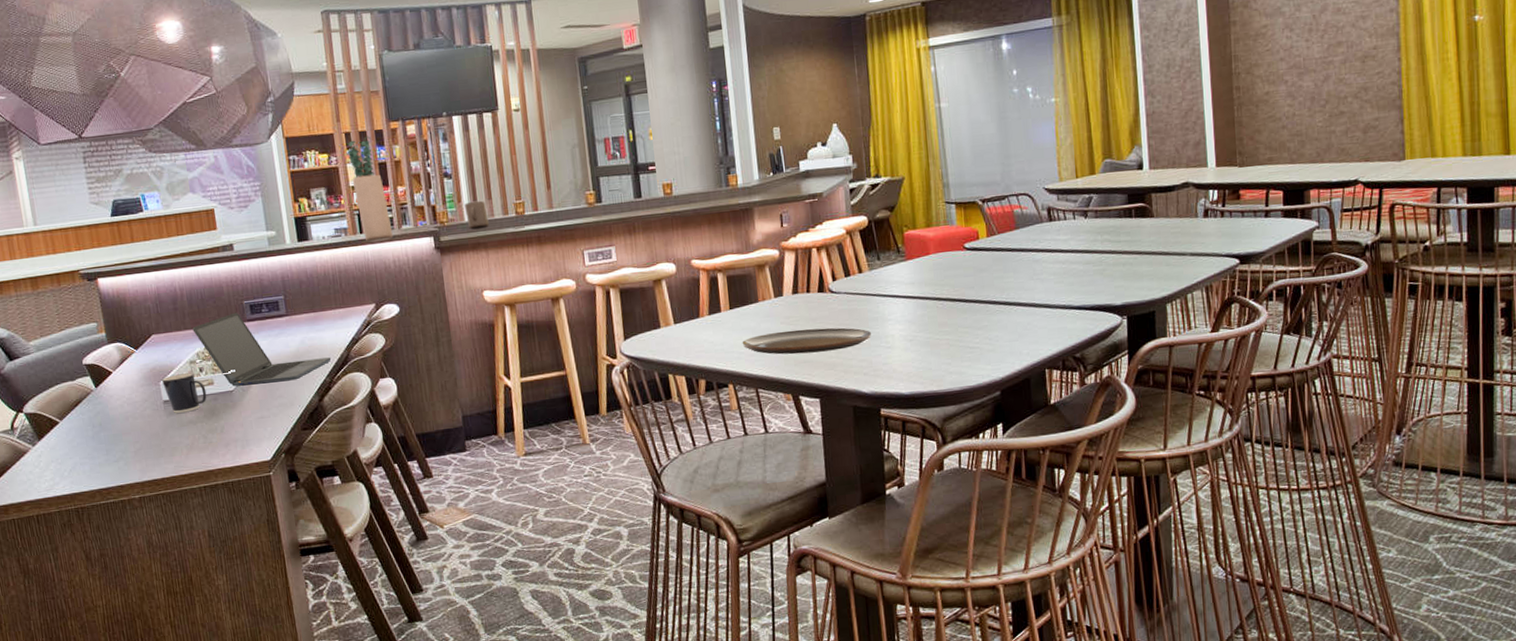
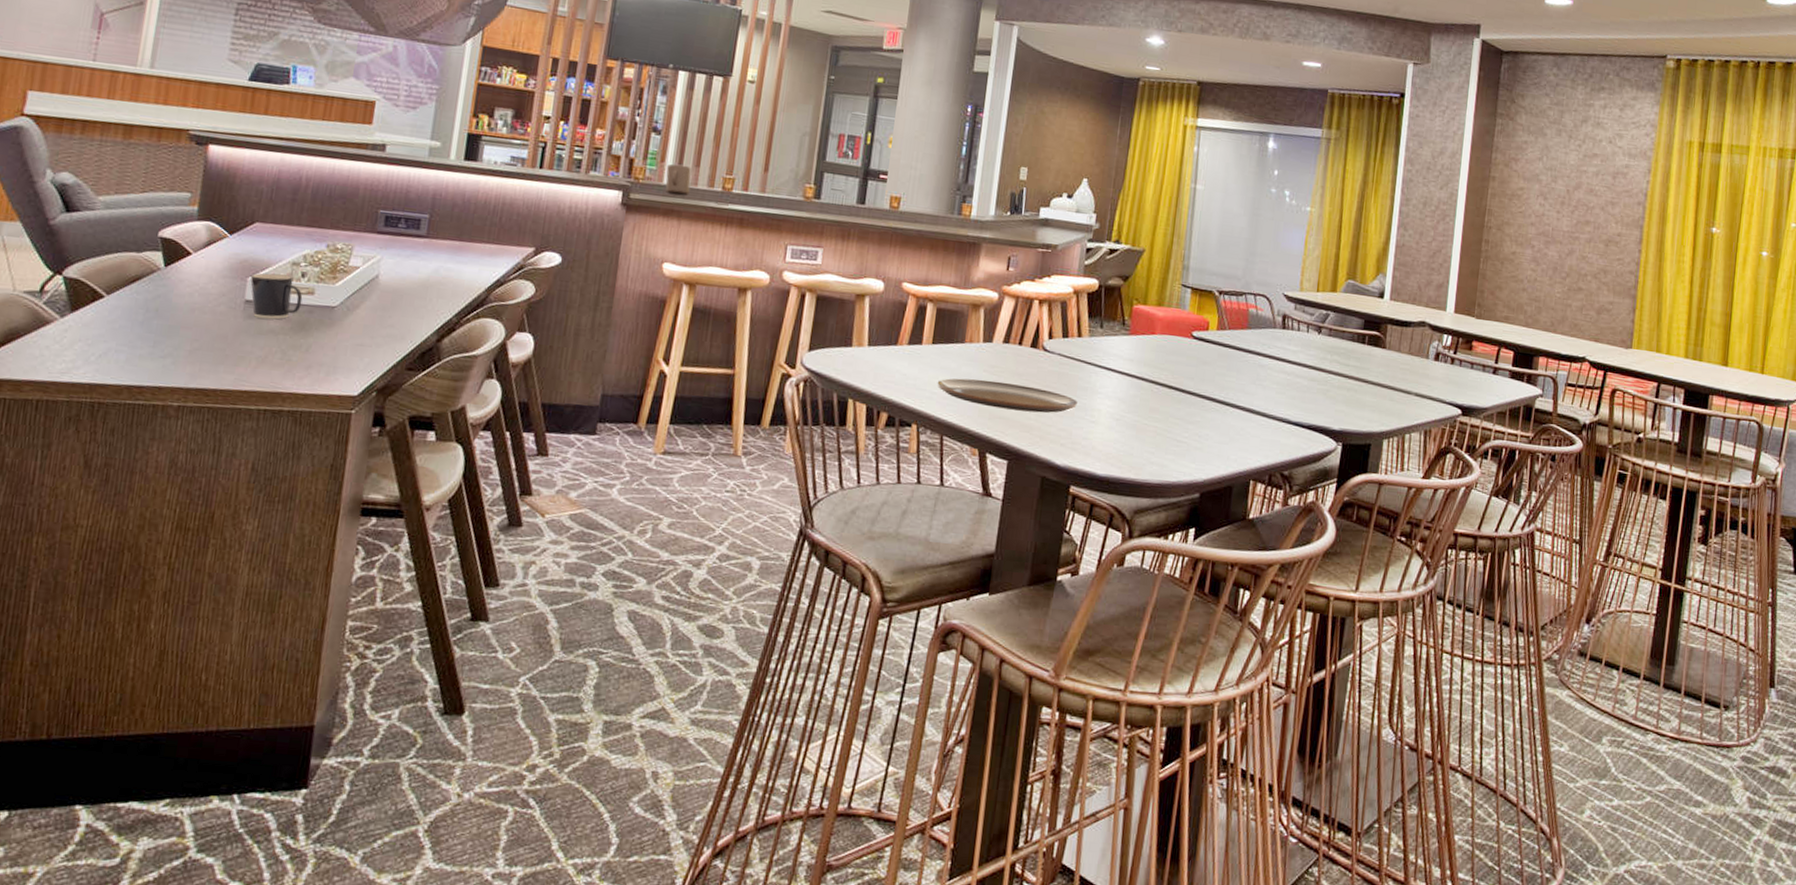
laptop: present [192,312,332,387] -> none [307,219,466,311]
vase: present [348,135,393,243] -> none [543,62,582,183]

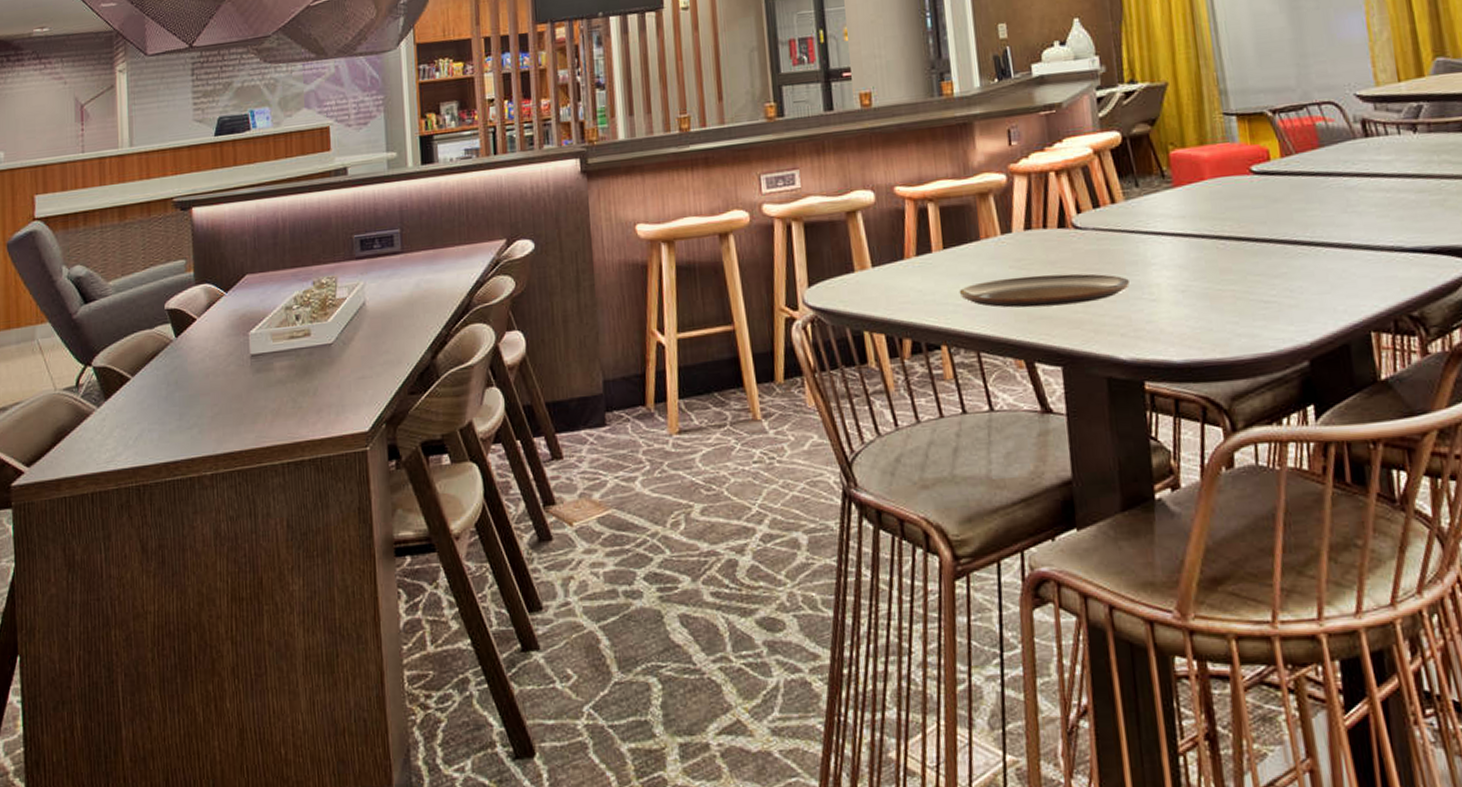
mug: present [250,273,303,320] -> none [250,321,301,371]
cup: present [665,164,691,197] -> none [617,115,647,150]

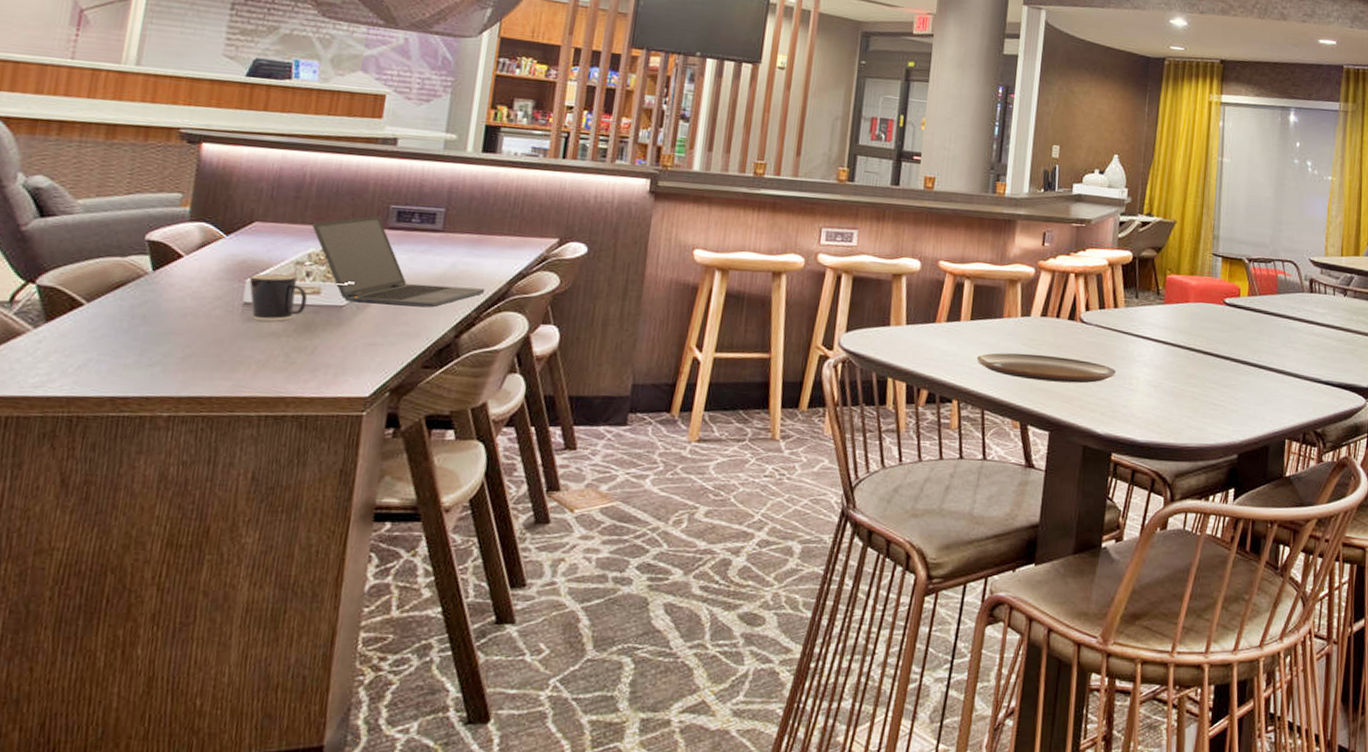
mug: none [250,321,301,371] -> present [248,273,308,322]
laptop: none [292,248,450,339] -> present [312,215,486,307]

